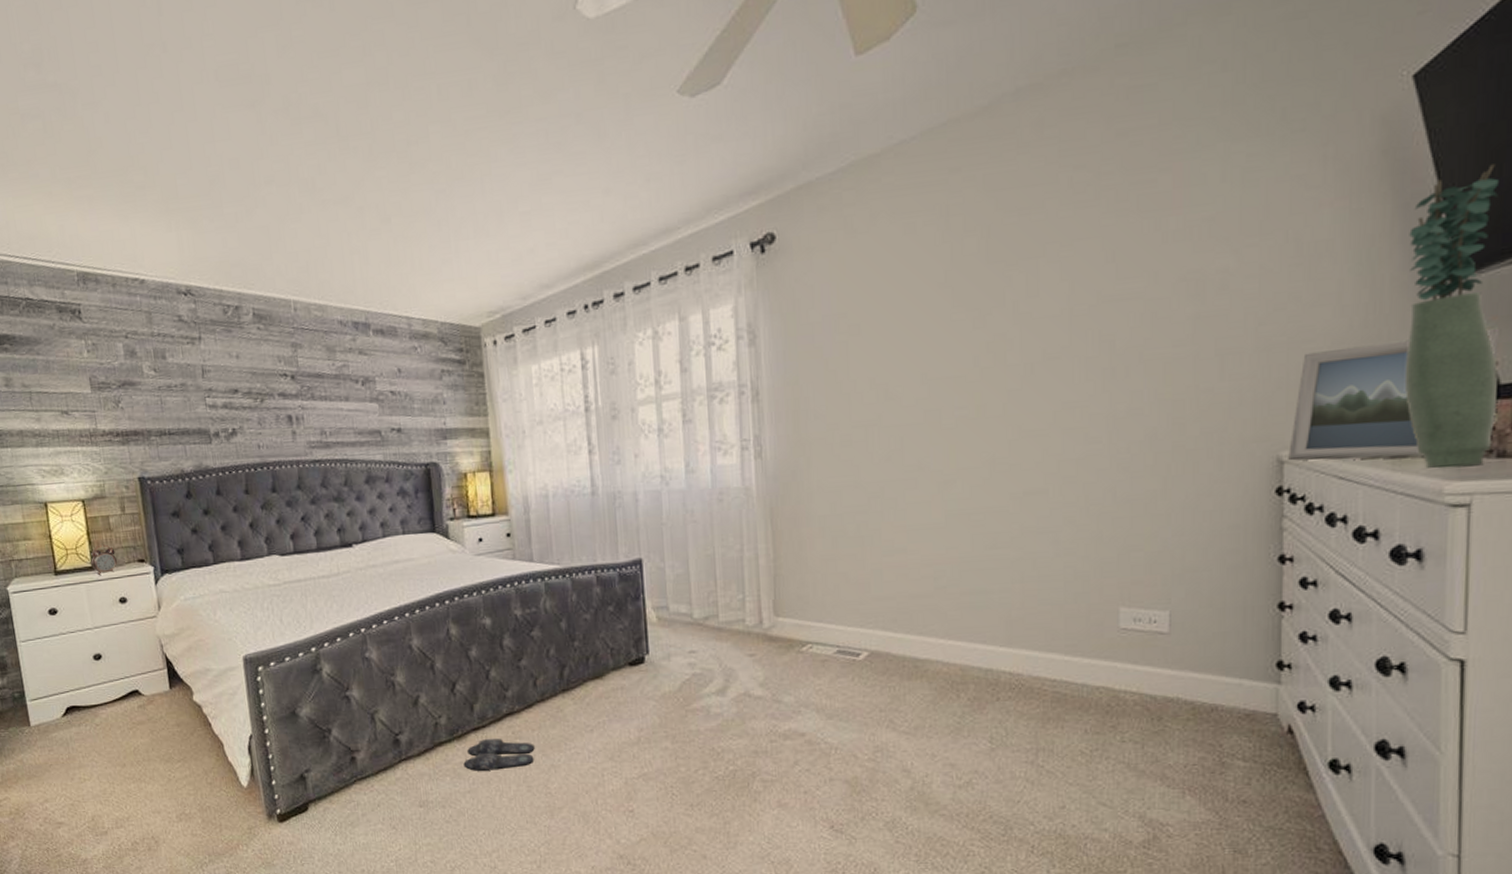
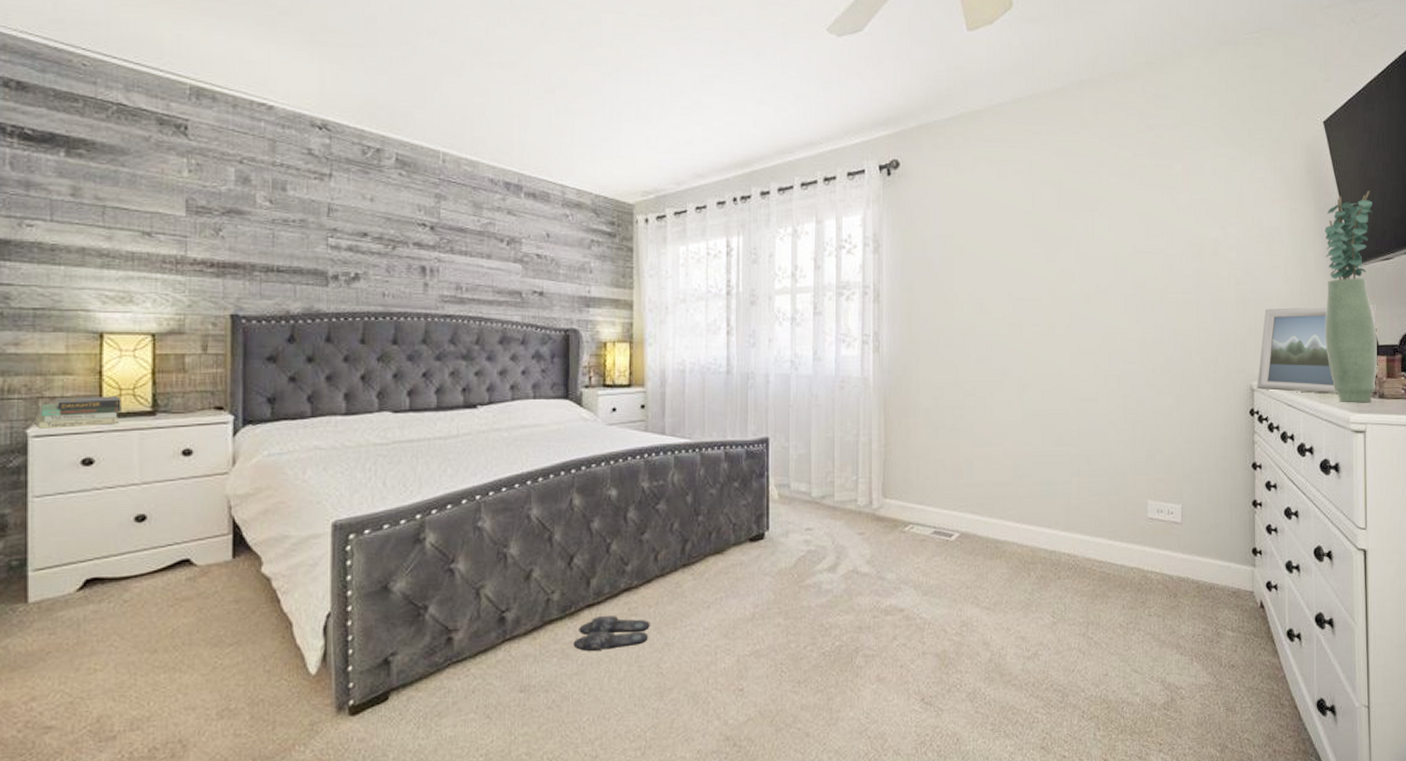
books: none [10,555,70,586] -> present [34,396,121,429]
alarm clock: present [91,544,117,575] -> none [151,386,186,421]

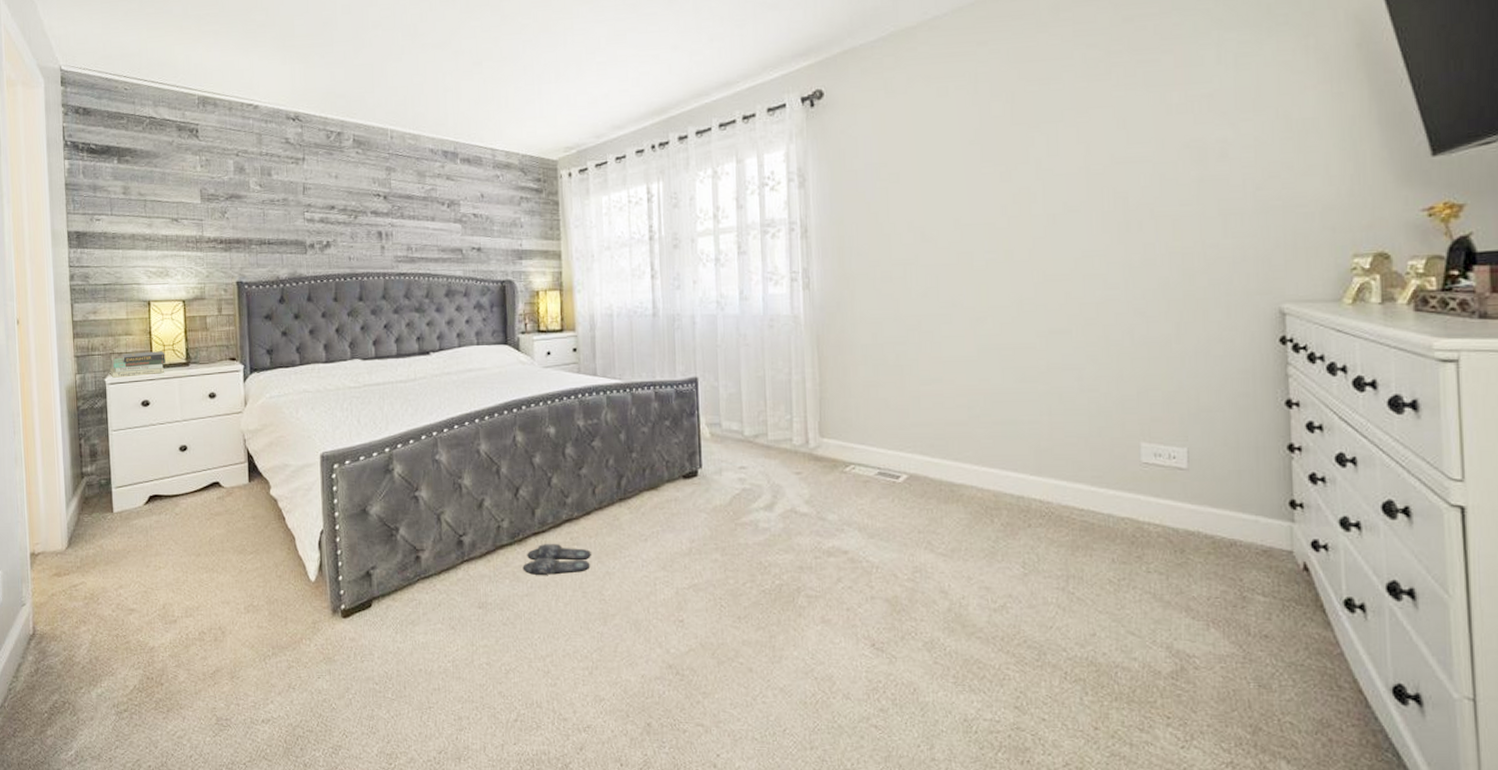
picture frame: present [1257,305,1378,395] -> none [1289,202,1474,316]
vase: present [1324,190,1377,403] -> none [1385,59,1475,325]

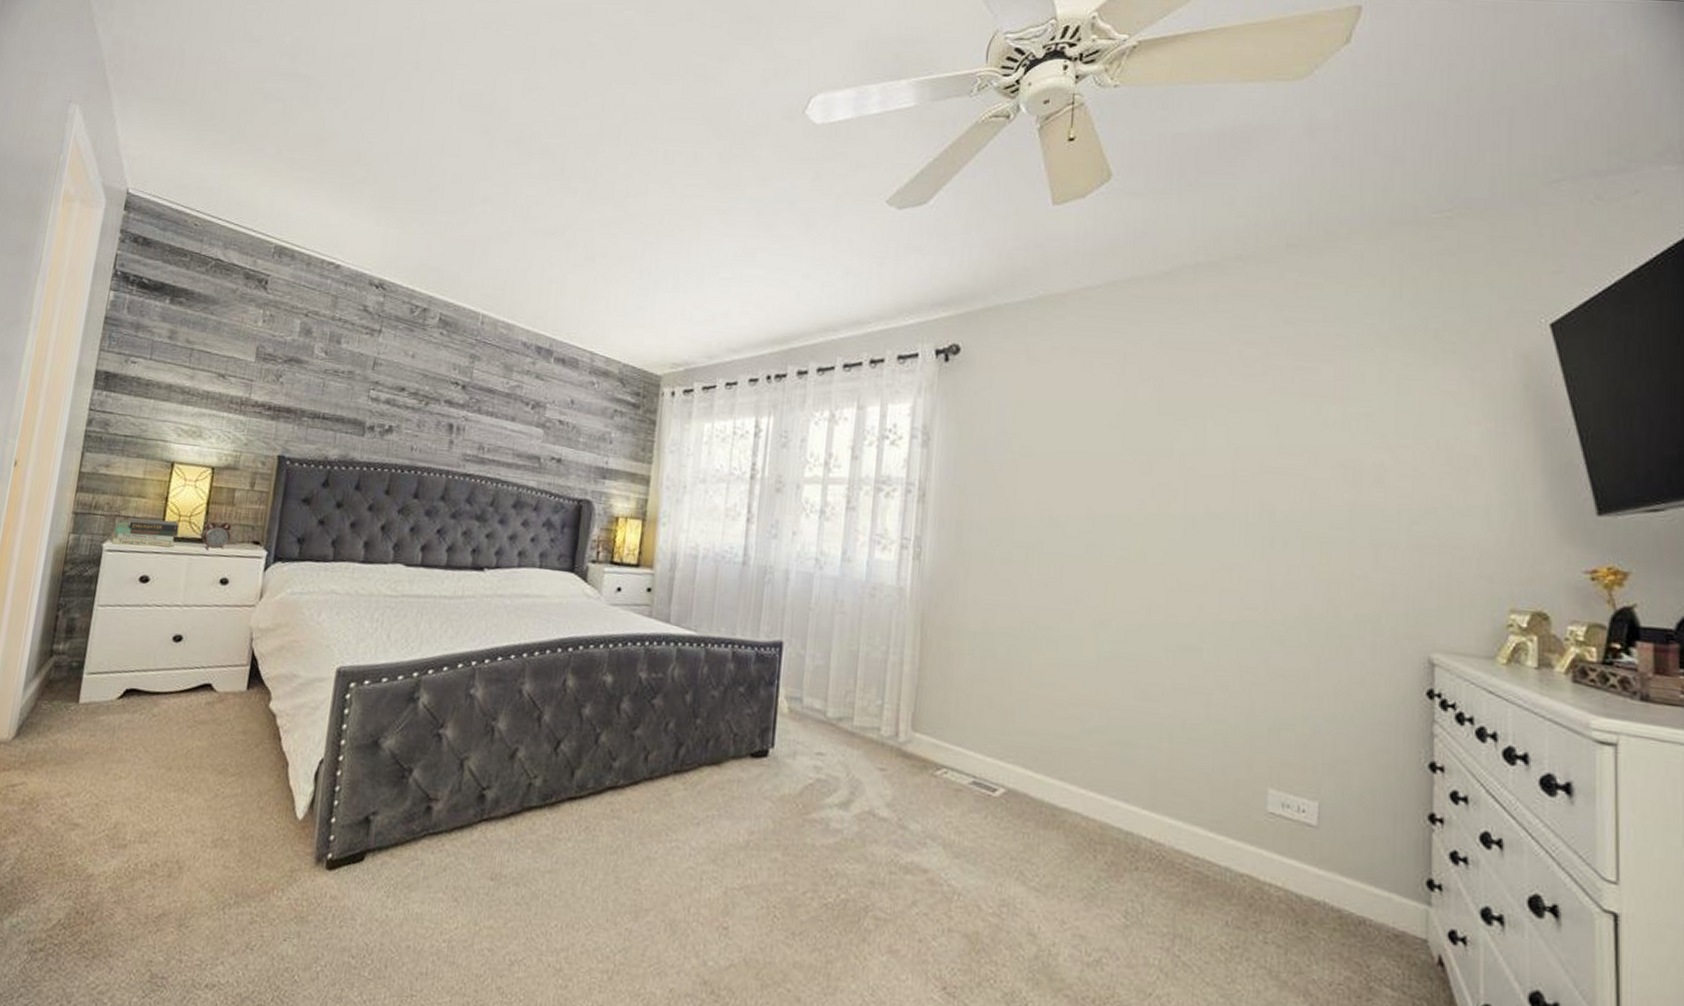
alarm clock: none [186,342,210,371] -> present [201,517,231,549]
slippers: present [523,543,591,575] -> none [550,811,633,852]

